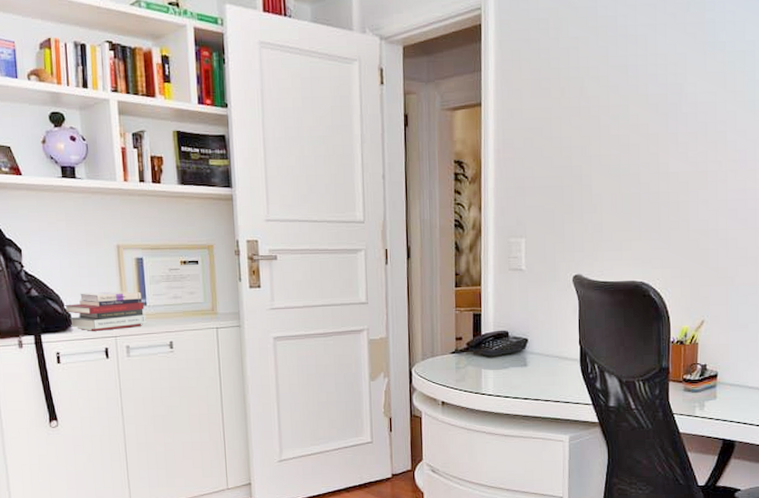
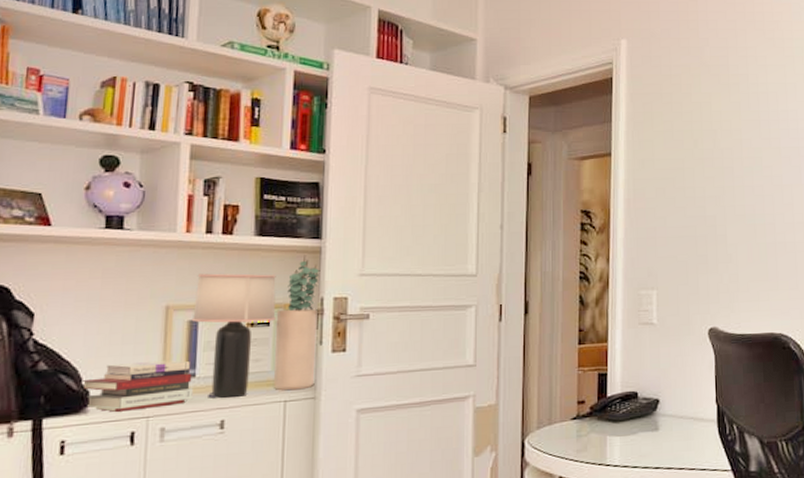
table lamp: none [137,217,203,323] -> present [191,273,276,398]
vase: none [202,202,238,319] -> present [273,255,319,391]

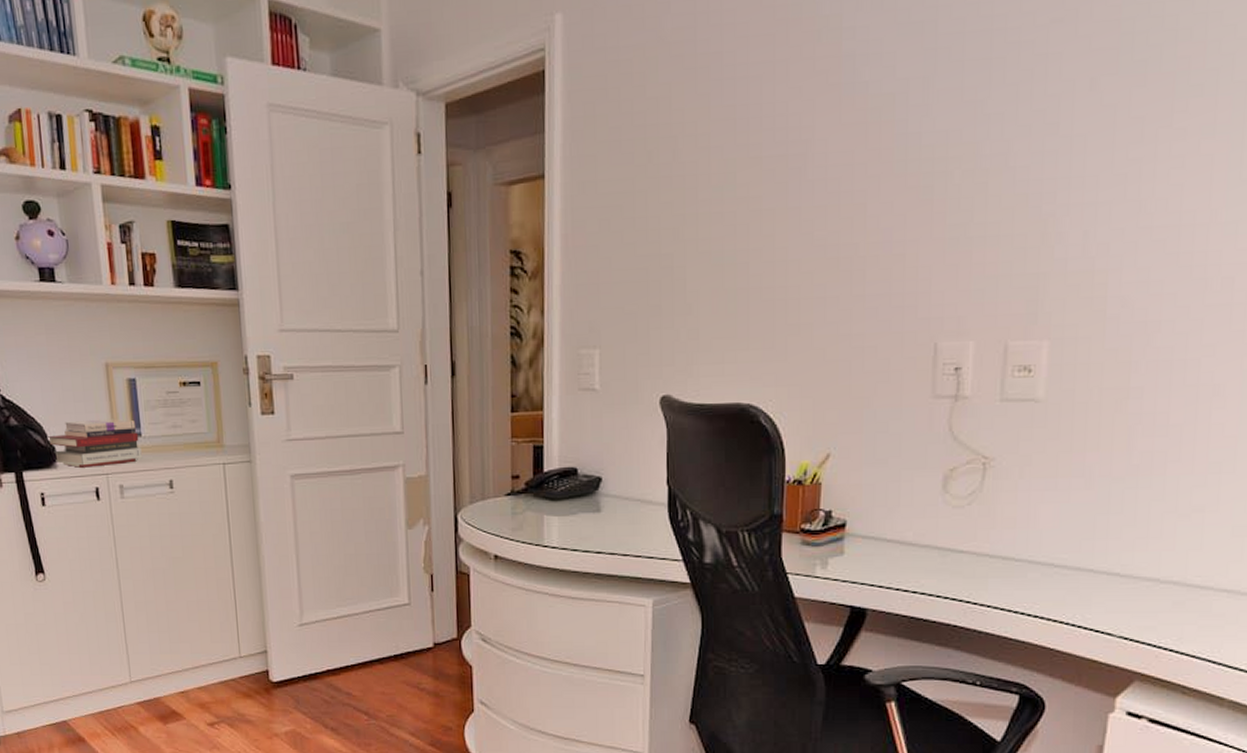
table lamp: present [191,273,276,398] -> none [128,329,205,458]
vase: present [273,255,319,391] -> none [204,308,249,453]

